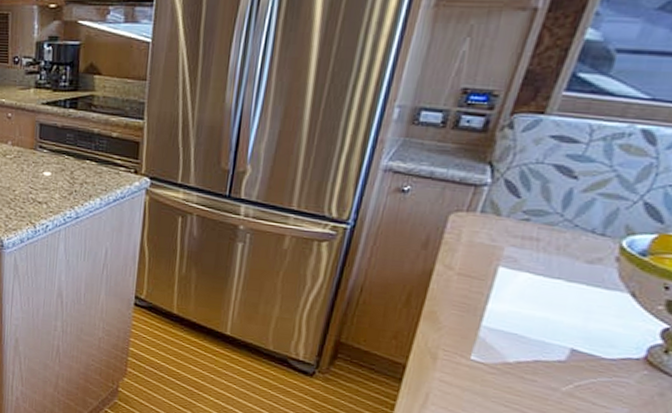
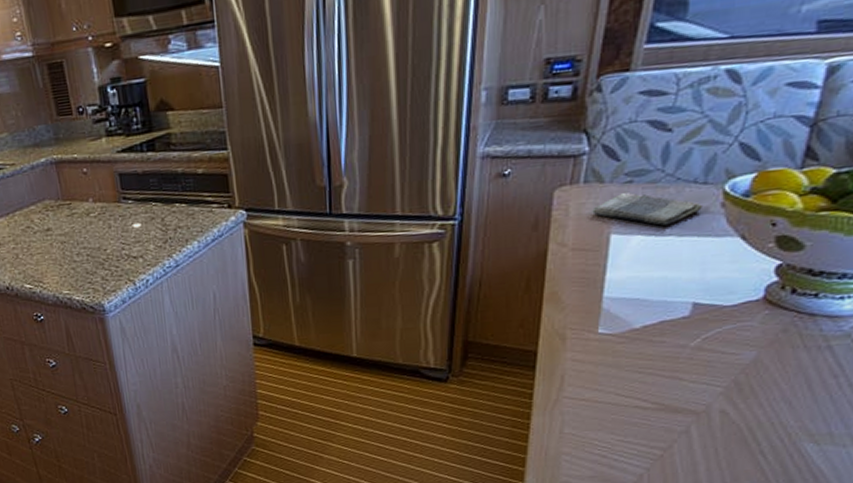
dish towel: none [484,228,598,268] -> present [592,191,704,225]

